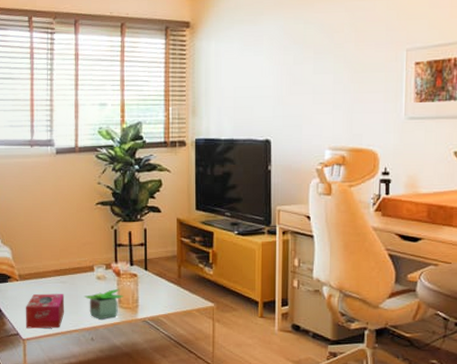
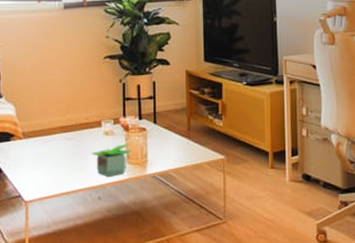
tissue box: present [25,293,65,329] -> none [28,151,71,190]

